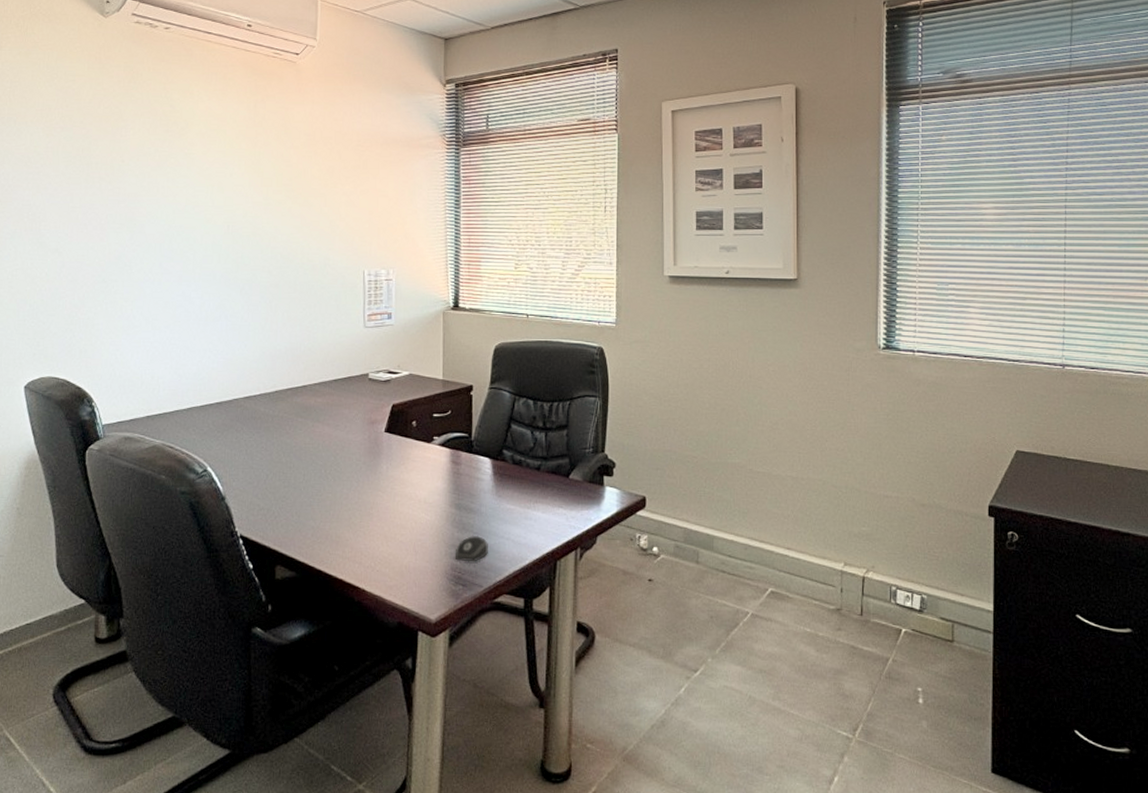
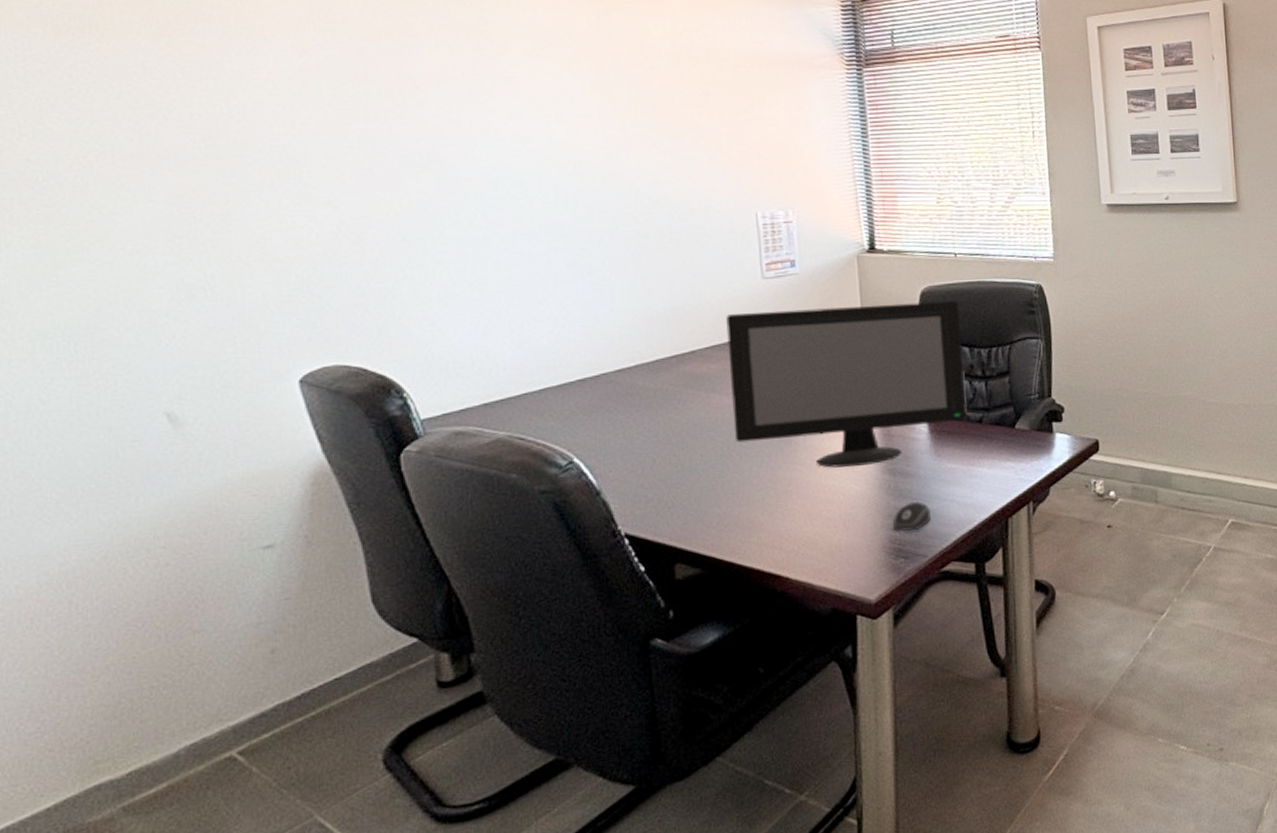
computer monitor: none [331,356,528,498] -> present [726,301,967,468]

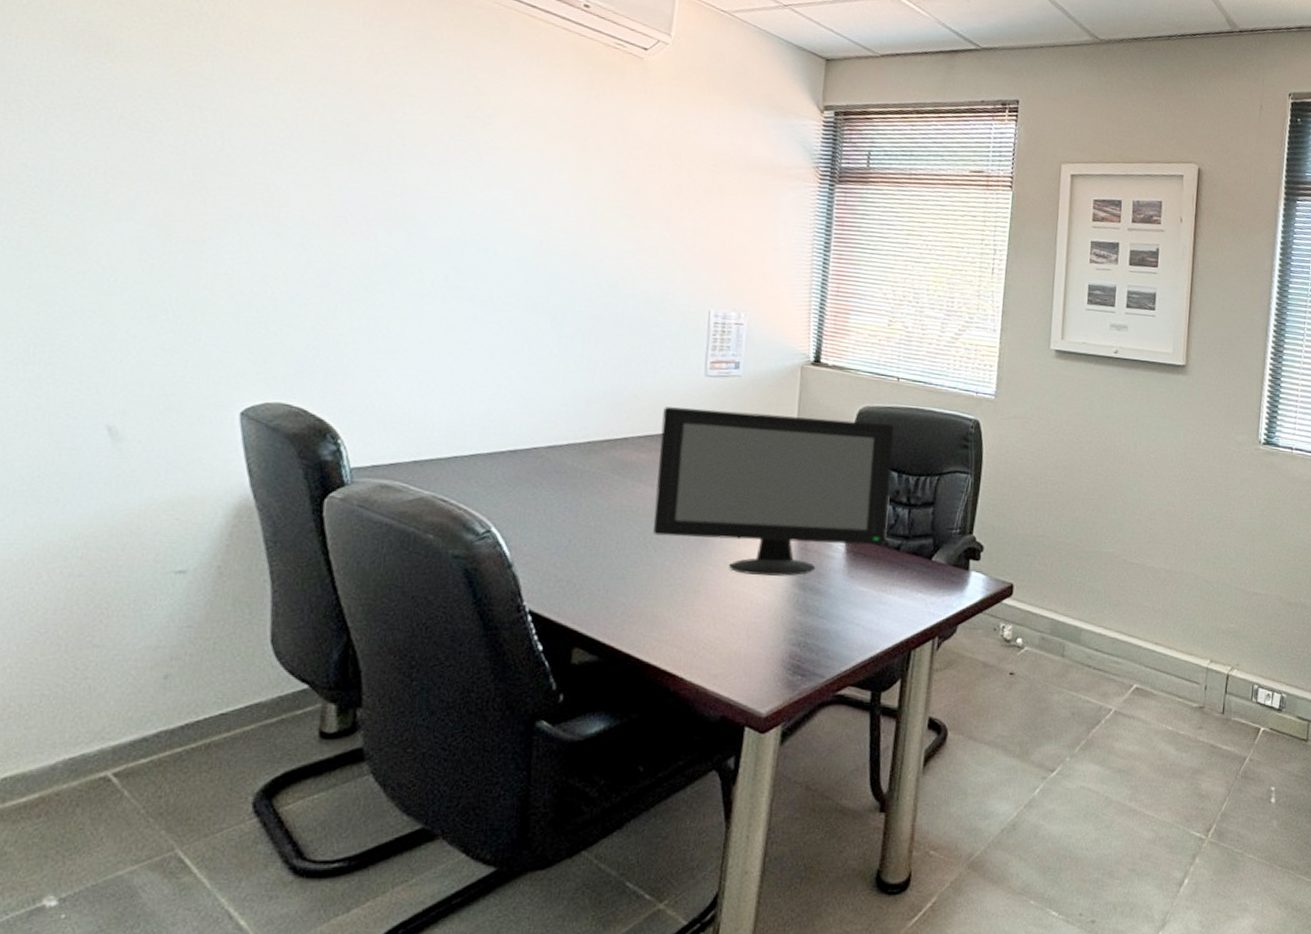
computer mouse: present [893,500,931,532] -> none [795,619,835,650]

